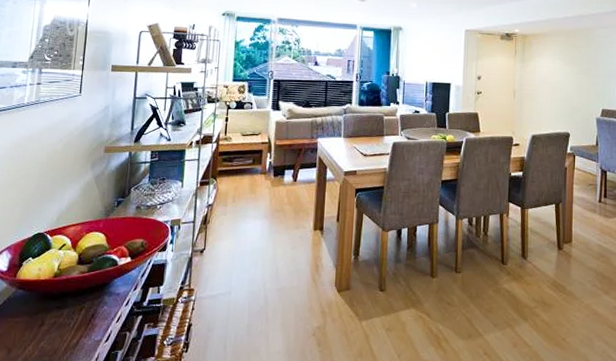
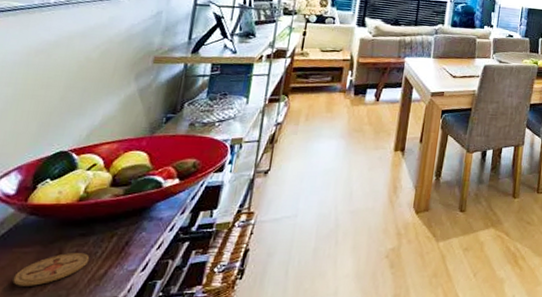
coaster: none [9,323,65,352] -> present [13,253,90,286]

